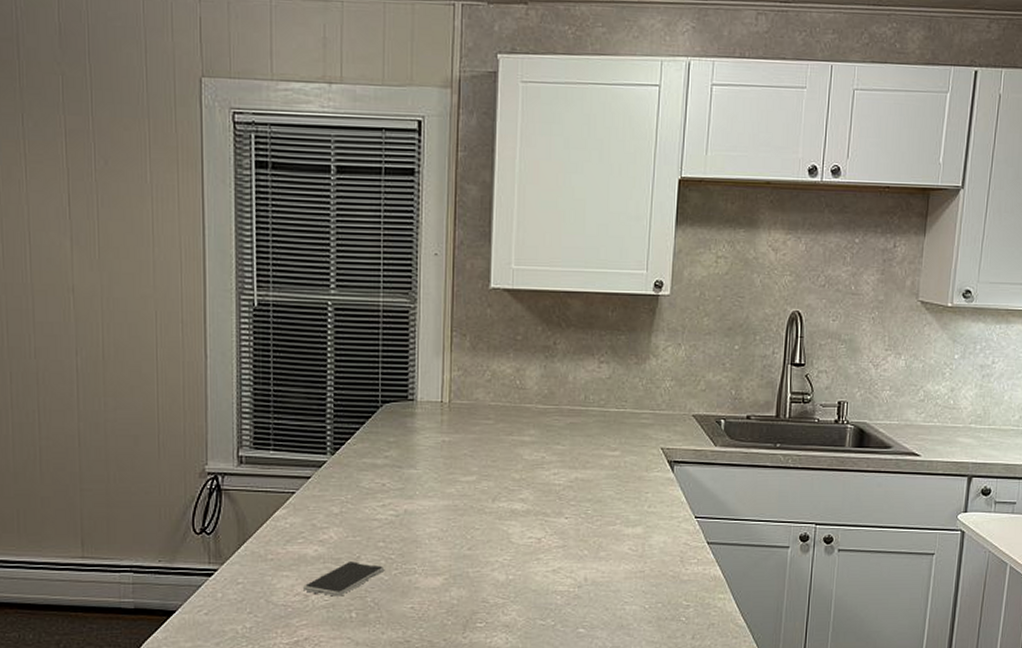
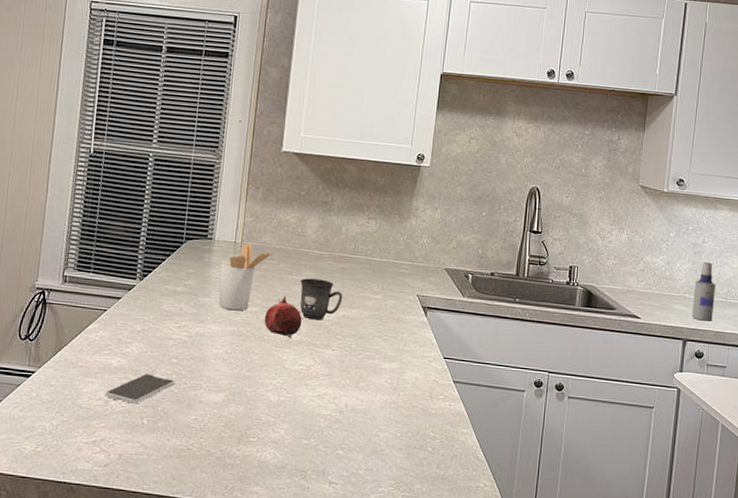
utensil holder: none [427,401,490,482] -> present [219,243,274,311]
fruit: none [483,460,528,509] -> present [264,295,302,339]
mug: none [523,438,575,486] -> present [300,278,343,320]
spray bottle: none [978,385,1006,453] -> present [691,261,715,321]

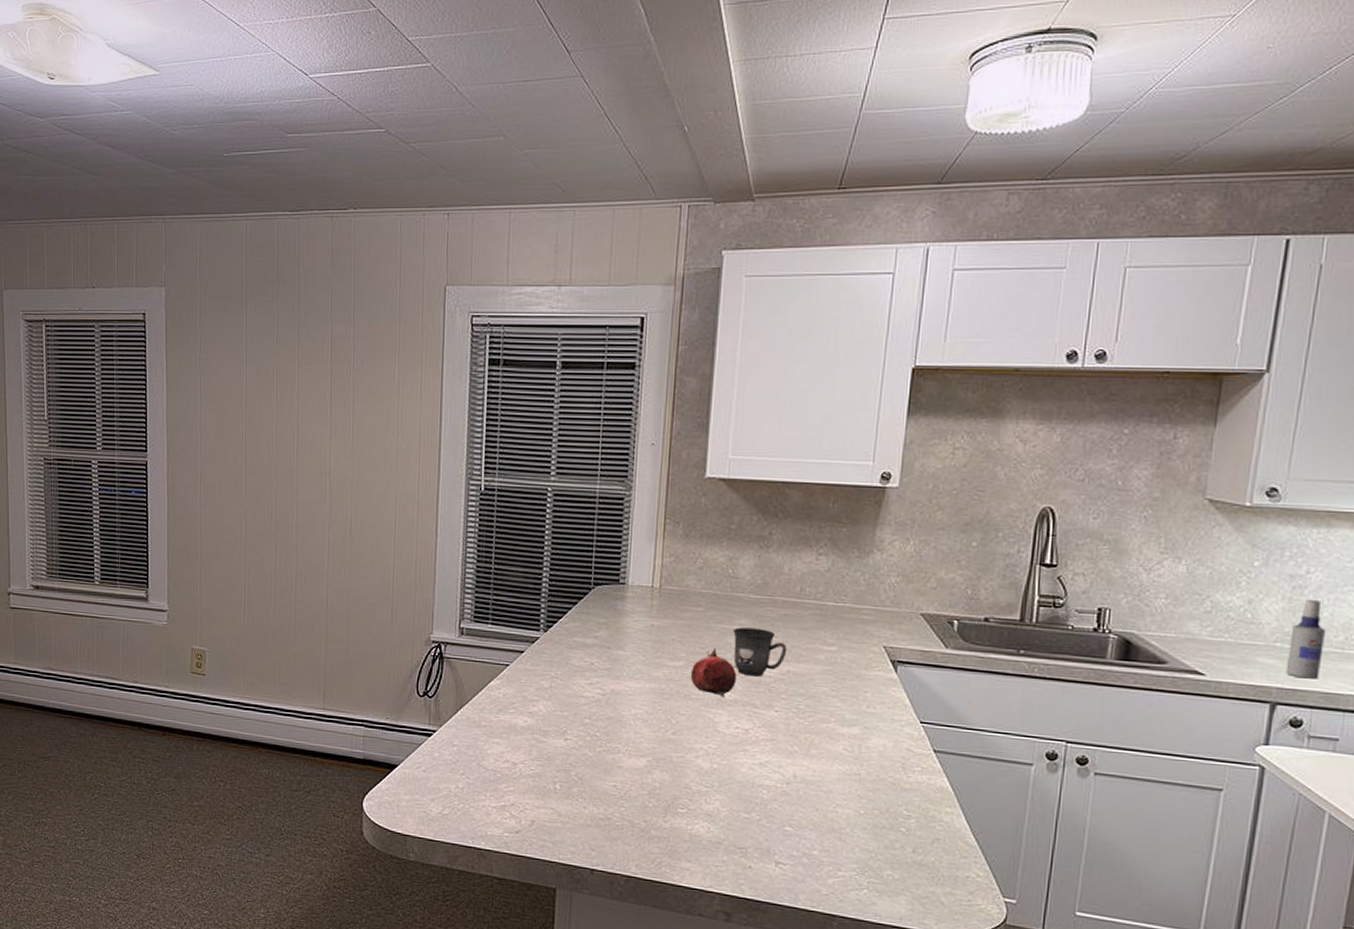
smartphone: present [105,374,176,404] -> none [512,735,590,768]
utensil holder: present [219,243,274,311] -> none [636,587,700,666]

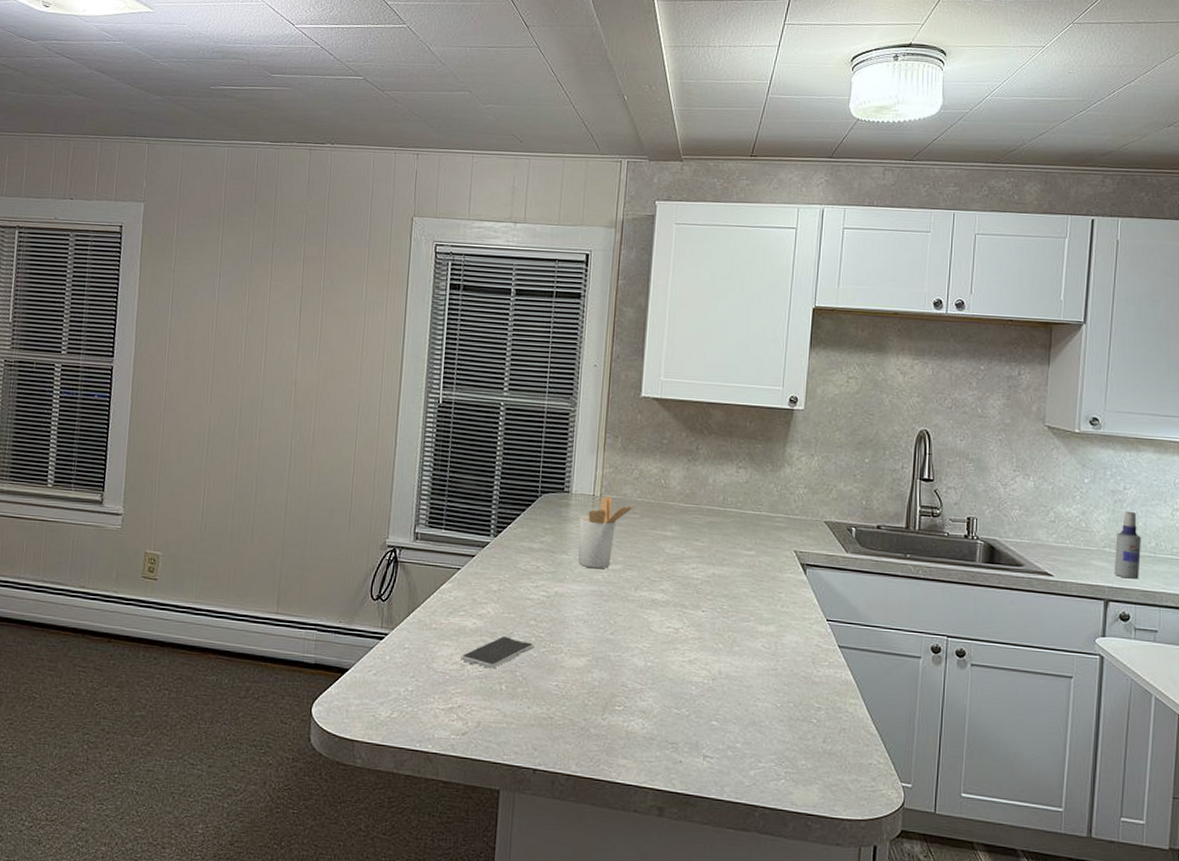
smartphone: none [512,735,590,768] -> present [461,636,534,669]
utensil holder: none [636,587,700,666] -> present [578,495,636,569]
fruit: present [690,648,737,698] -> none [627,552,669,599]
mug: present [733,627,787,677] -> none [665,533,712,579]

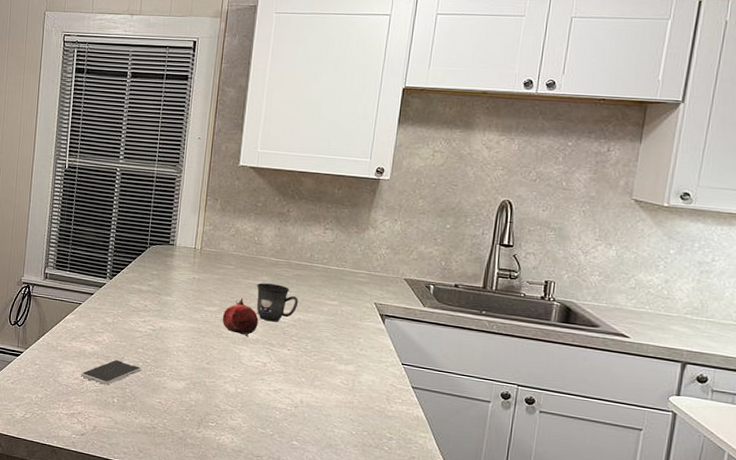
utensil holder: present [578,495,636,569] -> none [180,249,232,310]
fruit: none [627,552,669,599] -> present [222,298,259,337]
mug: none [665,533,712,579] -> present [256,283,299,322]
spray bottle: present [1114,511,1141,579] -> none [694,281,727,345]

